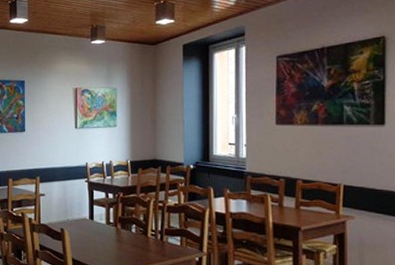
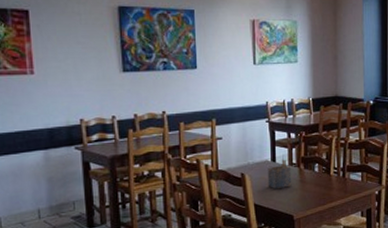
napkin holder: none [85,218,109,247] -> present [267,159,292,190]

